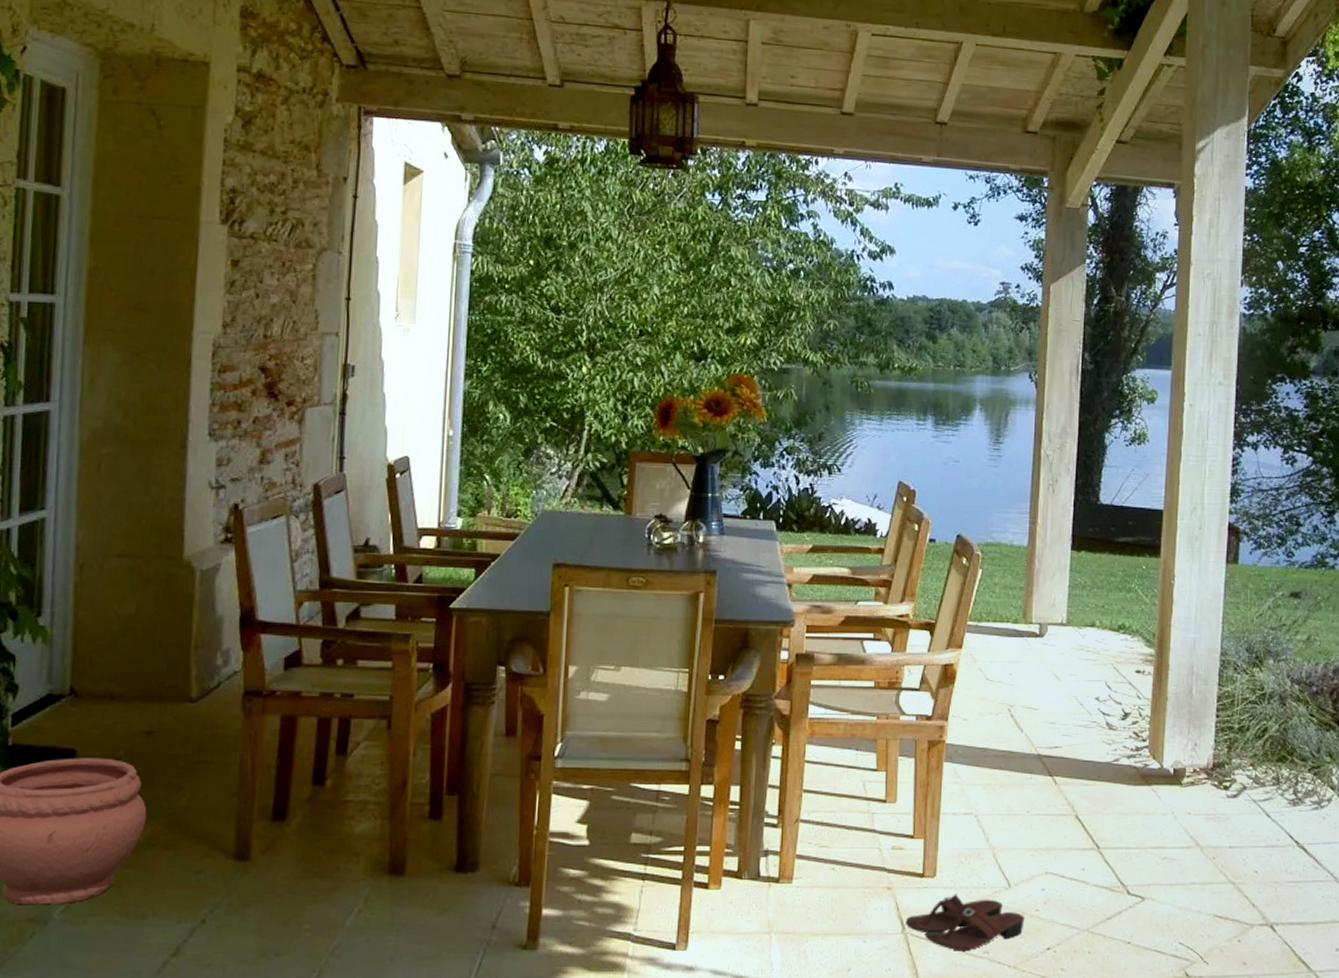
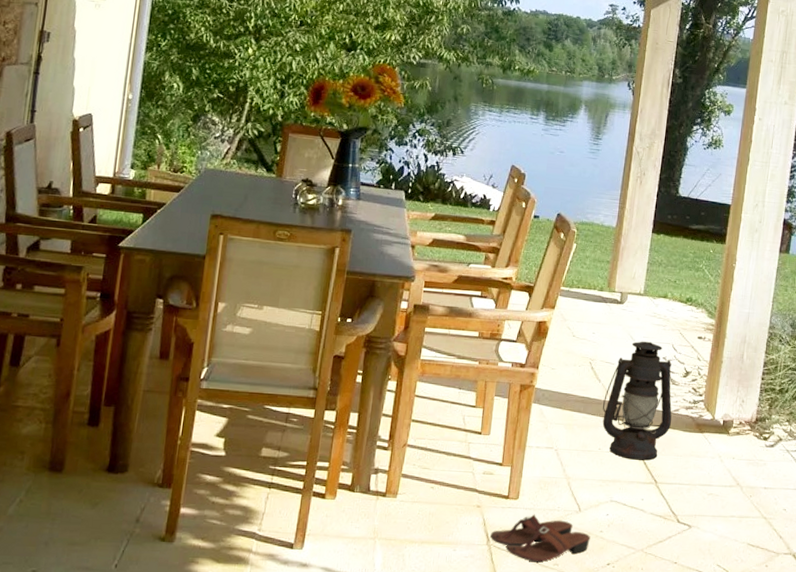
lantern: none [1027,680,1112,822] -> present [602,341,672,461]

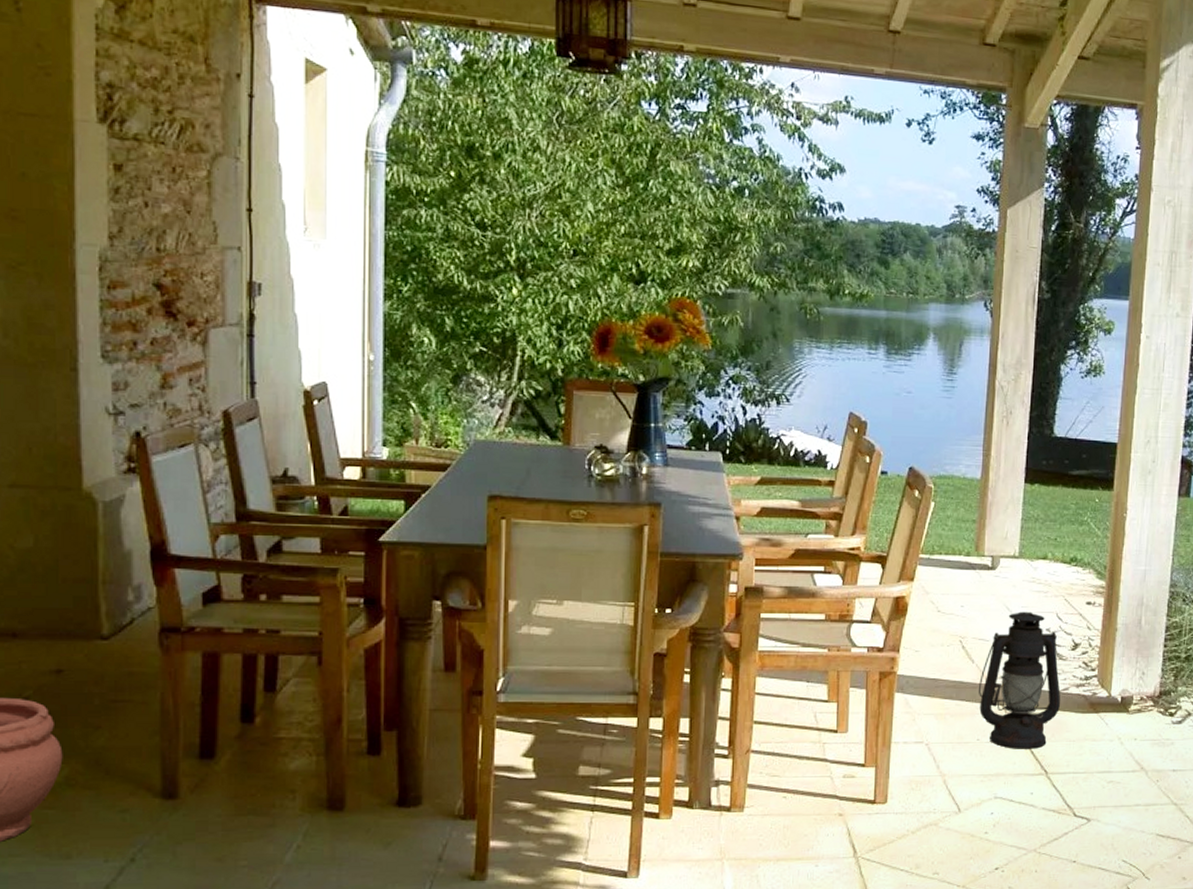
flip-flop: present [491,514,591,563] -> none [858,819,974,873]

